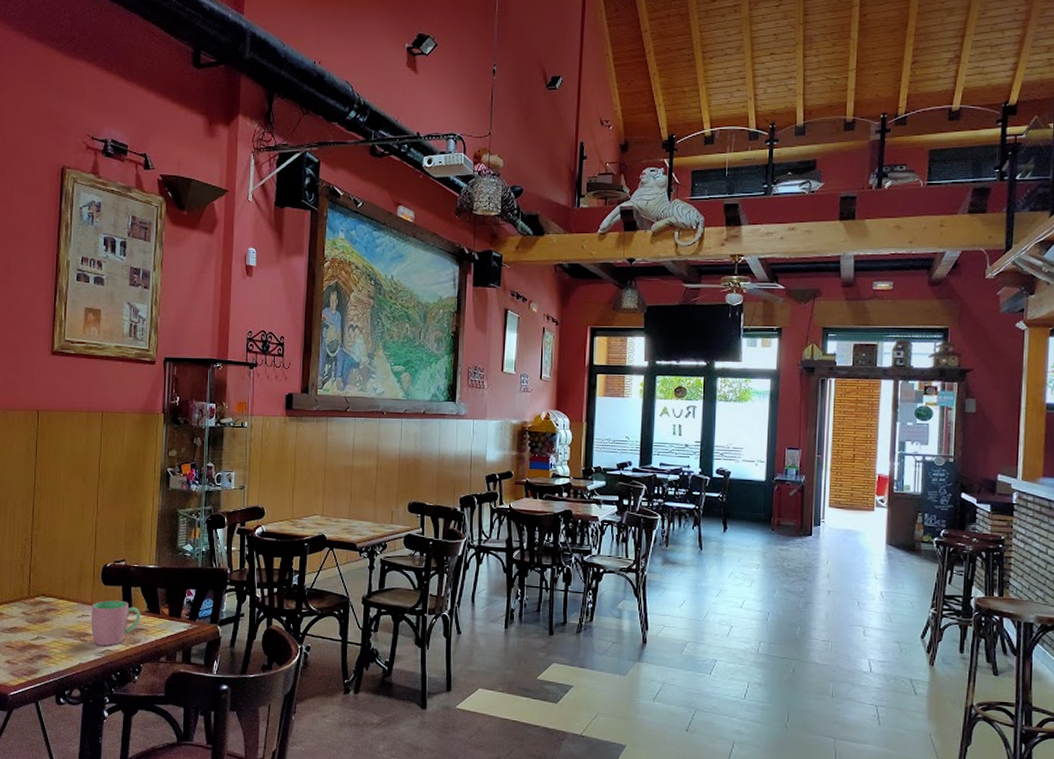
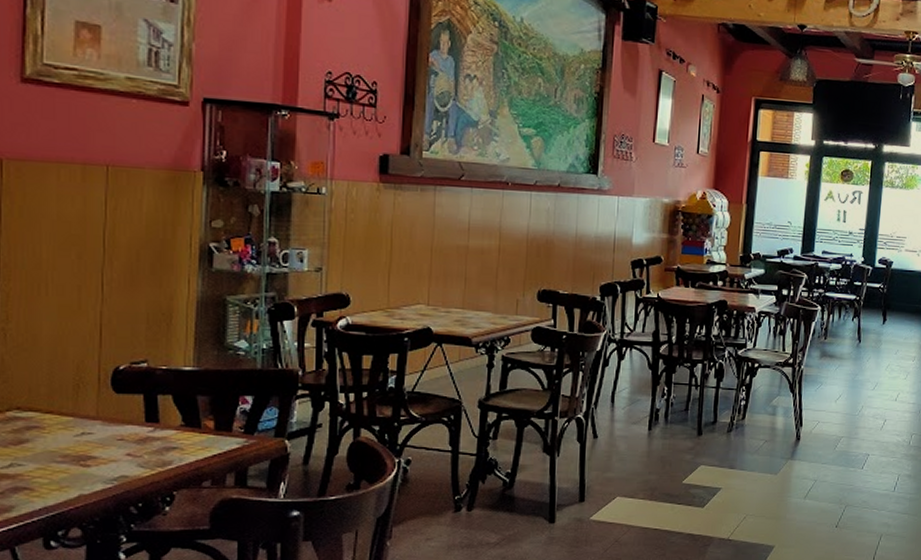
cup: present [91,600,141,646] -> none [97,412,173,471]

